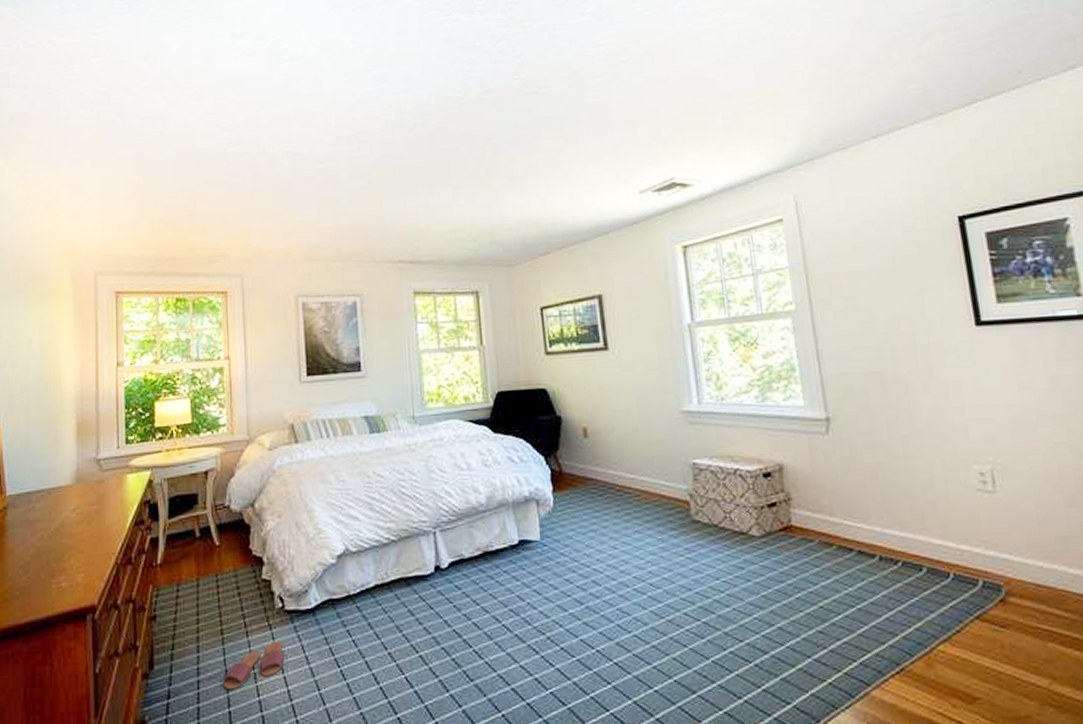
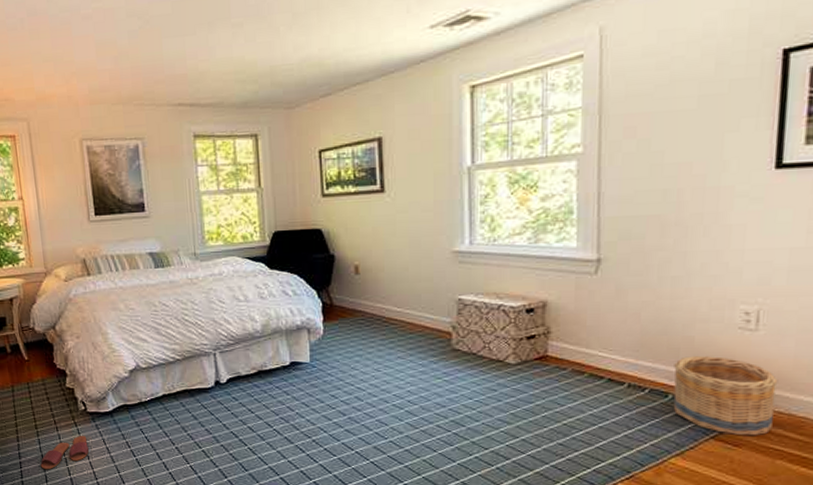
basket: none [921,522,1035,615] -> present [673,356,778,436]

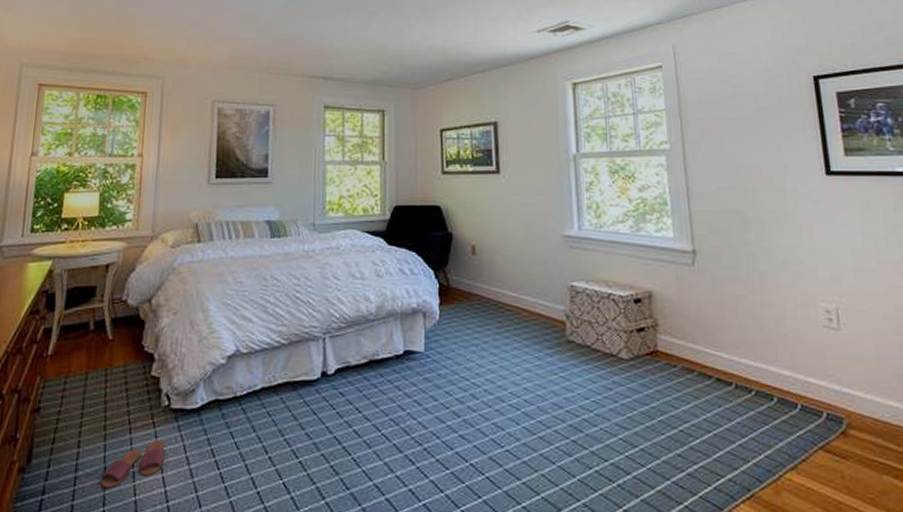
basket: present [673,356,778,436] -> none [774,355,872,447]

